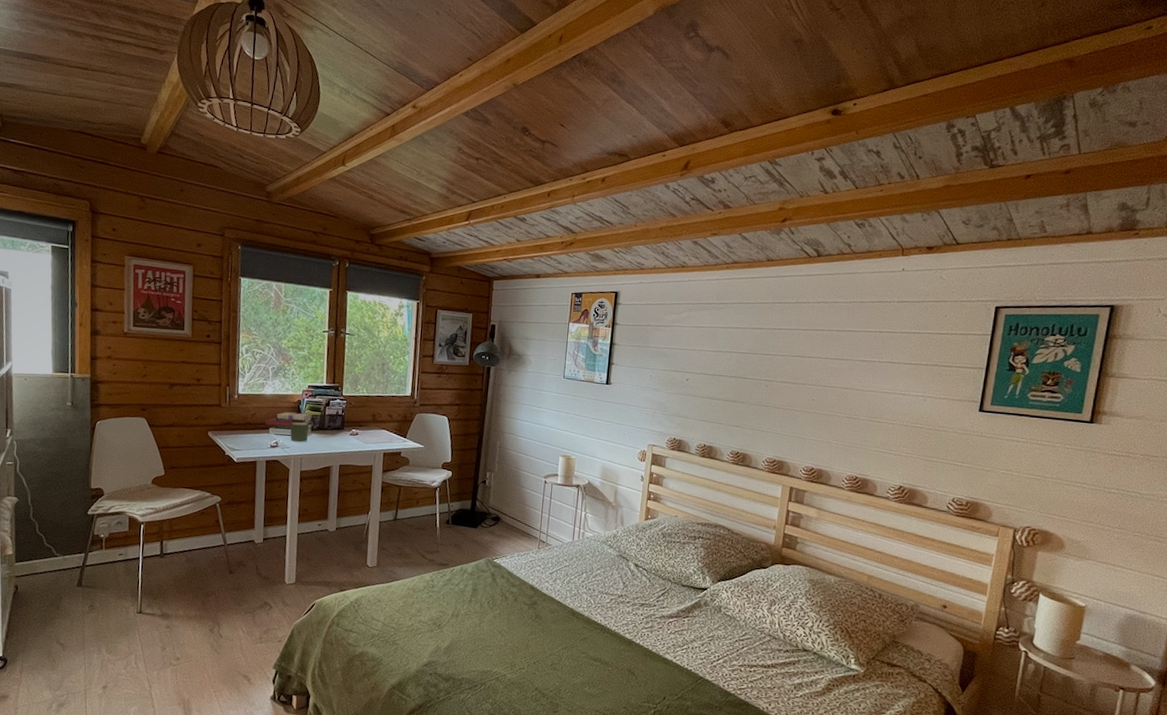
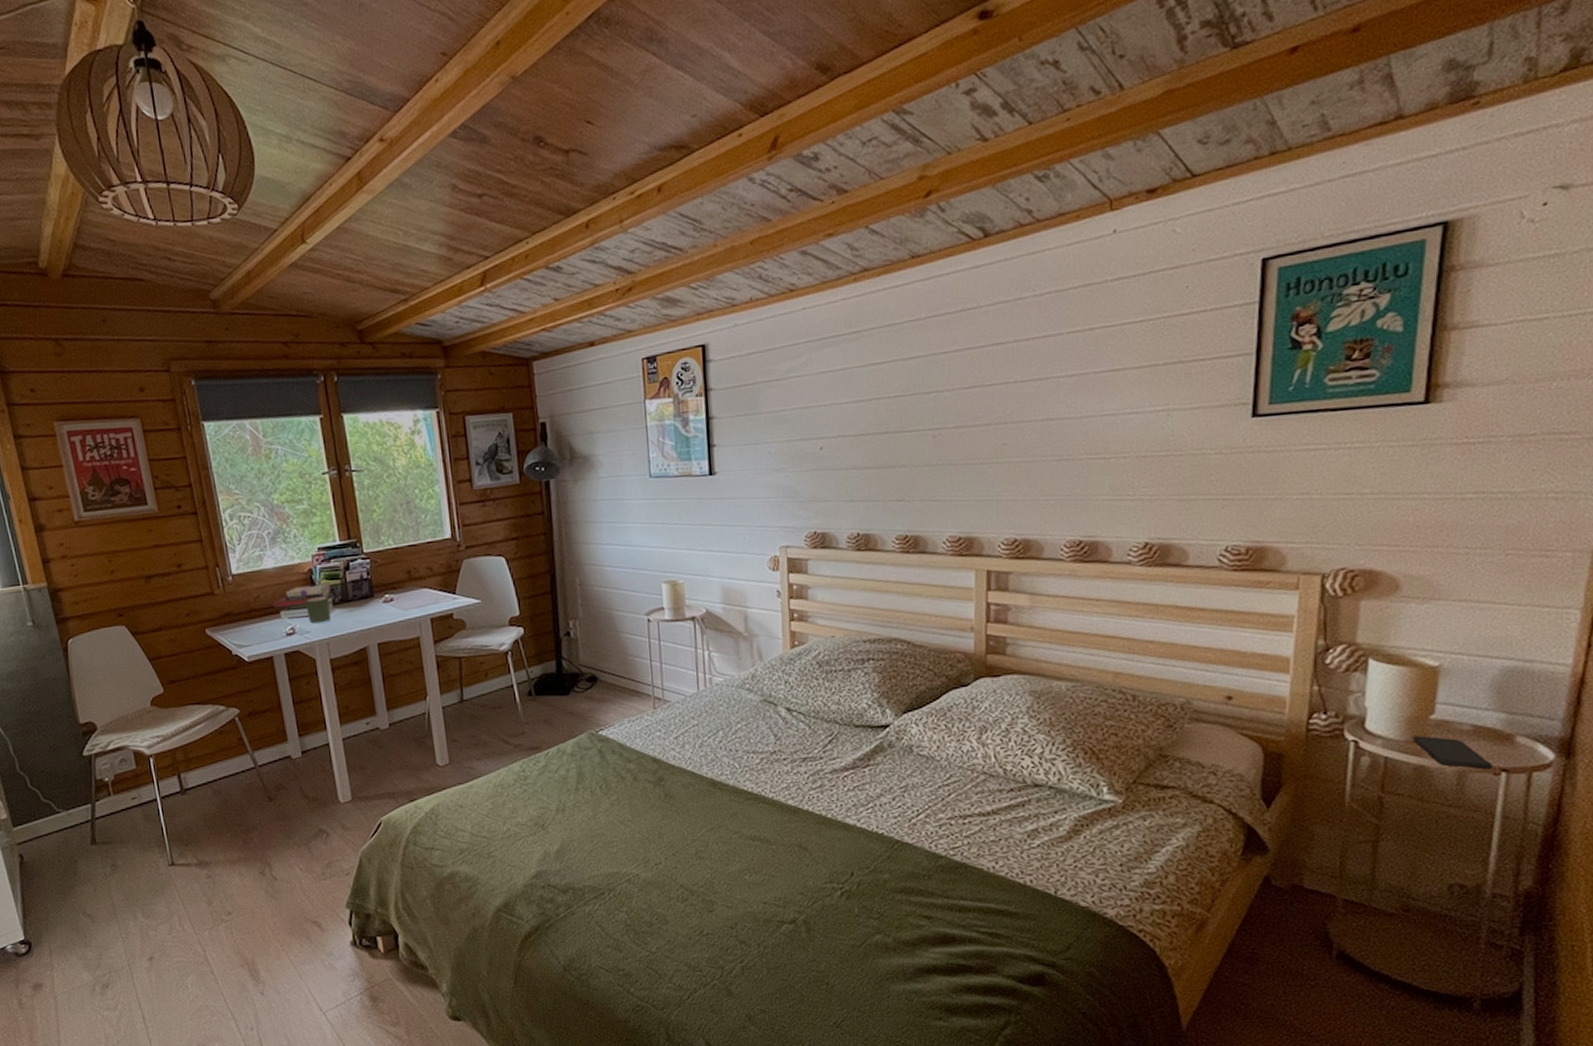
mobile phone: none [1064,654,1115,686] -> present [1413,736,1494,770]

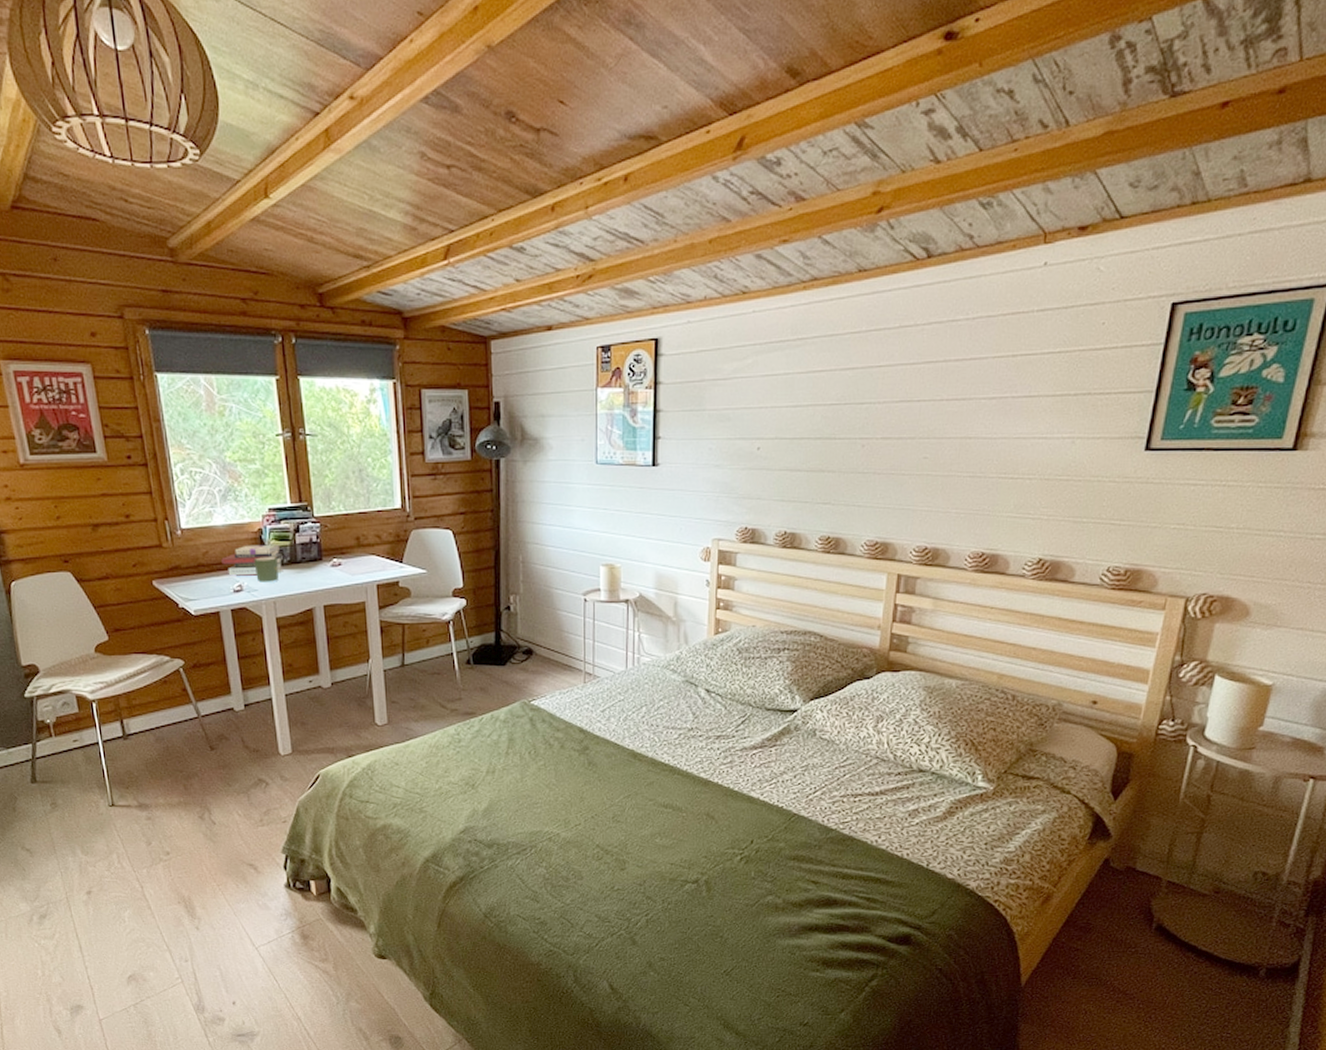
mobile phone: present [1413,736,1494,770] -> none [1242,744,1305,776]

